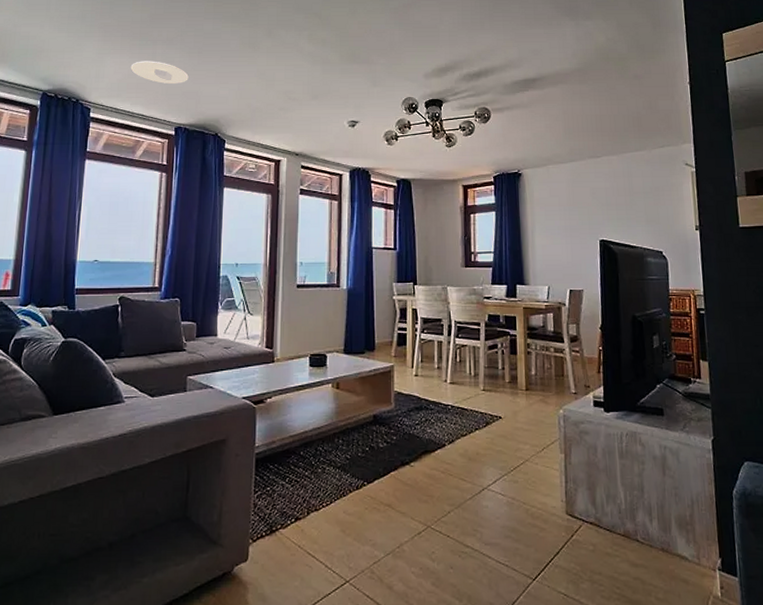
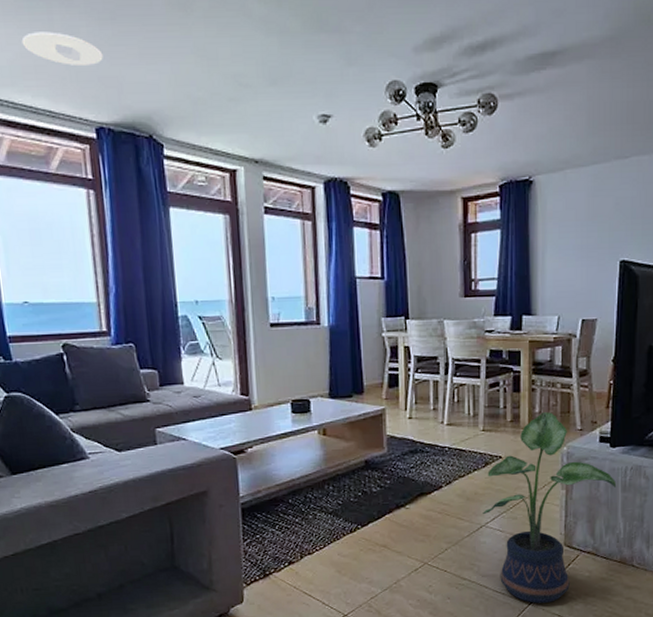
potted plant: none [483,375,613,579] -> present [482,412,616,603]

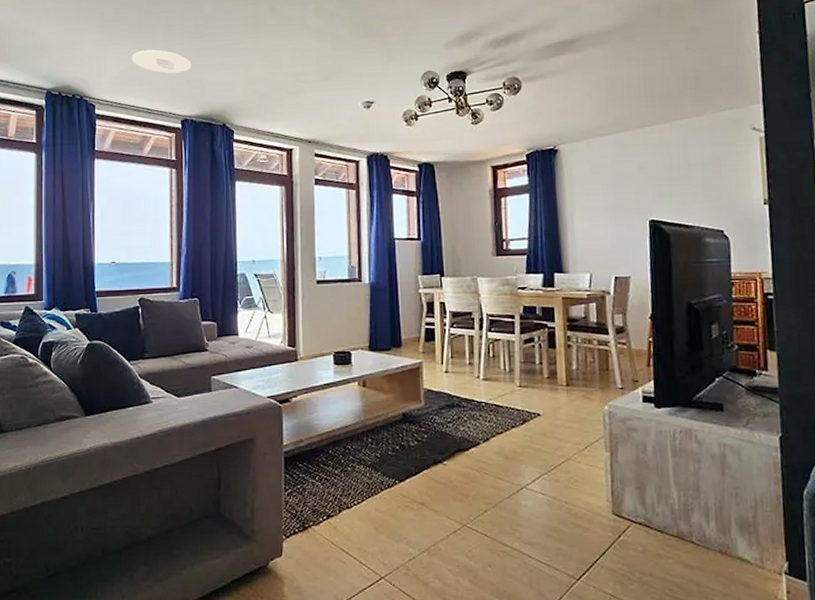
potted plant: present [482,412,616,603] -> none [521,369,665,579]

